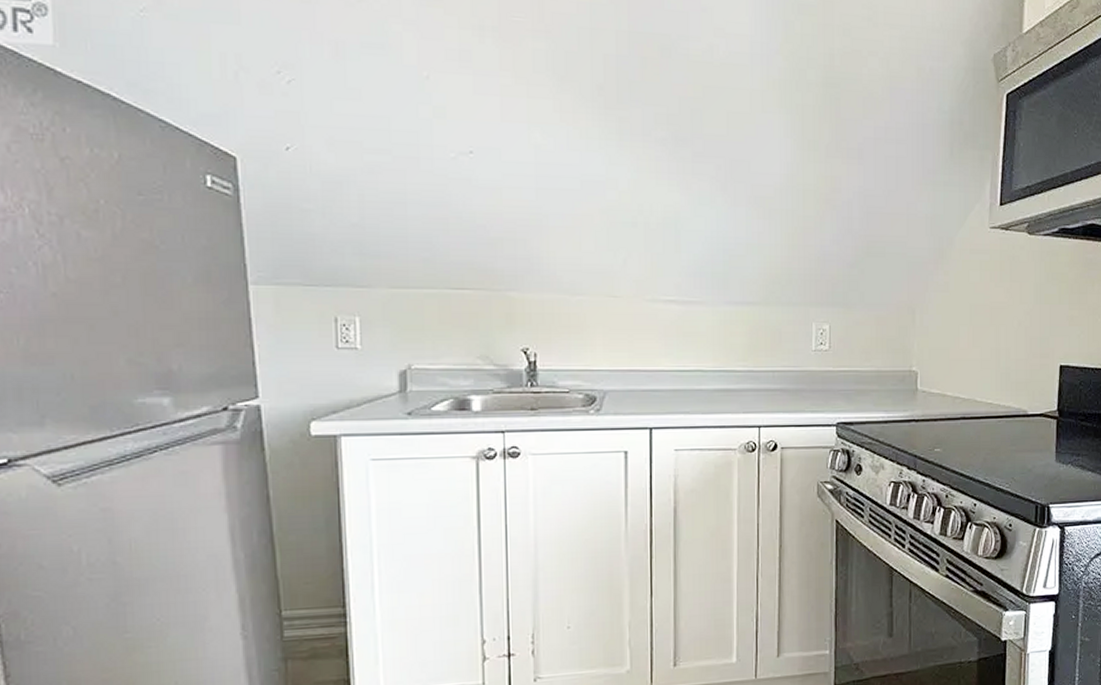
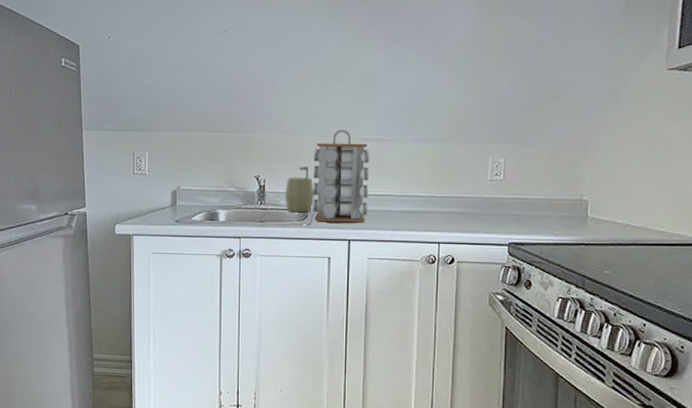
soap dispenser: none [564,336,603,396] -> present [284,166,314,213]
spice rack: none [600,287,674,408] -> present [313,129,370,224]

